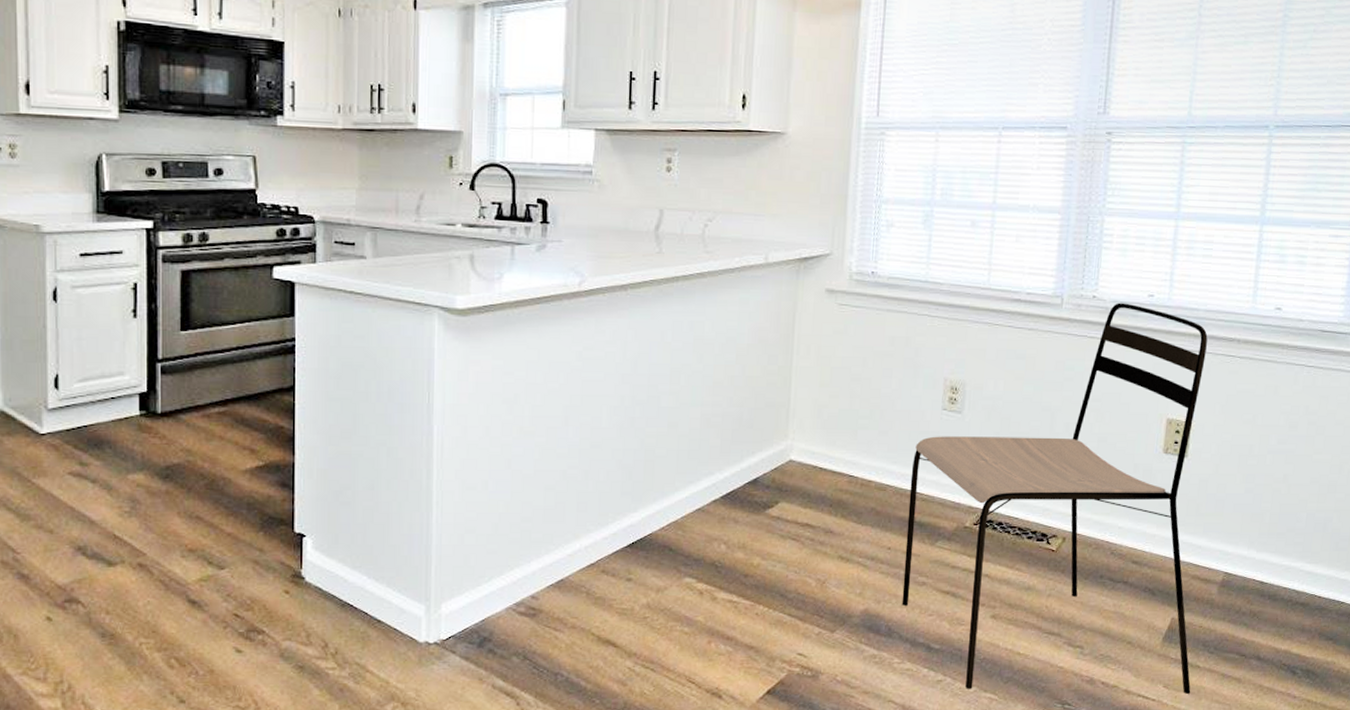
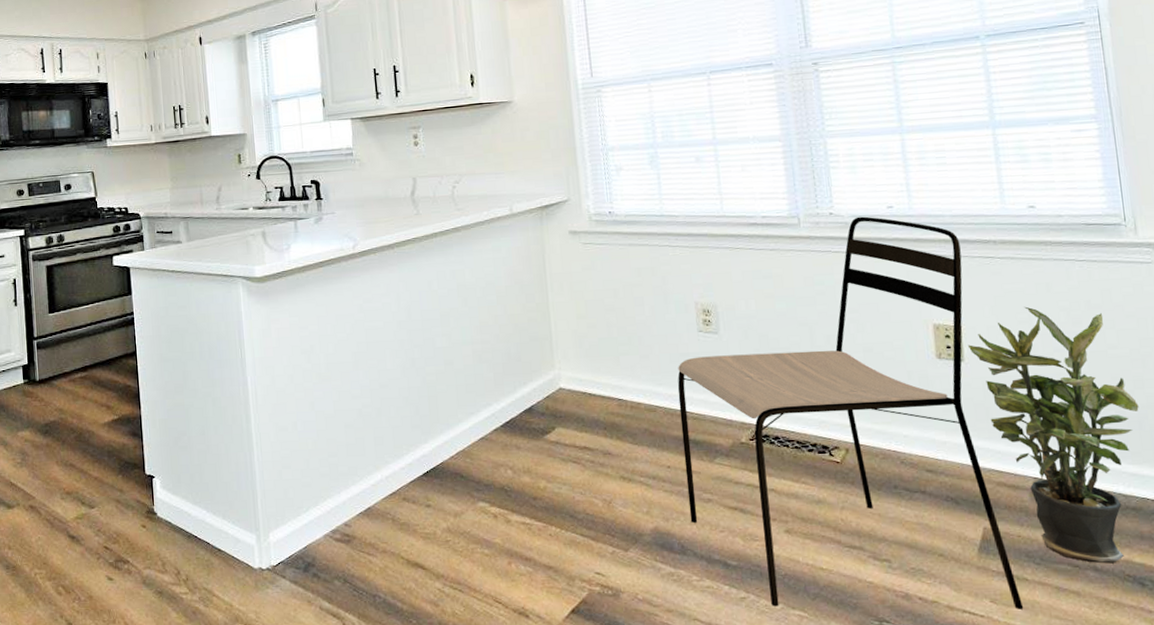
potted plant: none [1193,407,1328,654] -> present [967,306,1139,564]

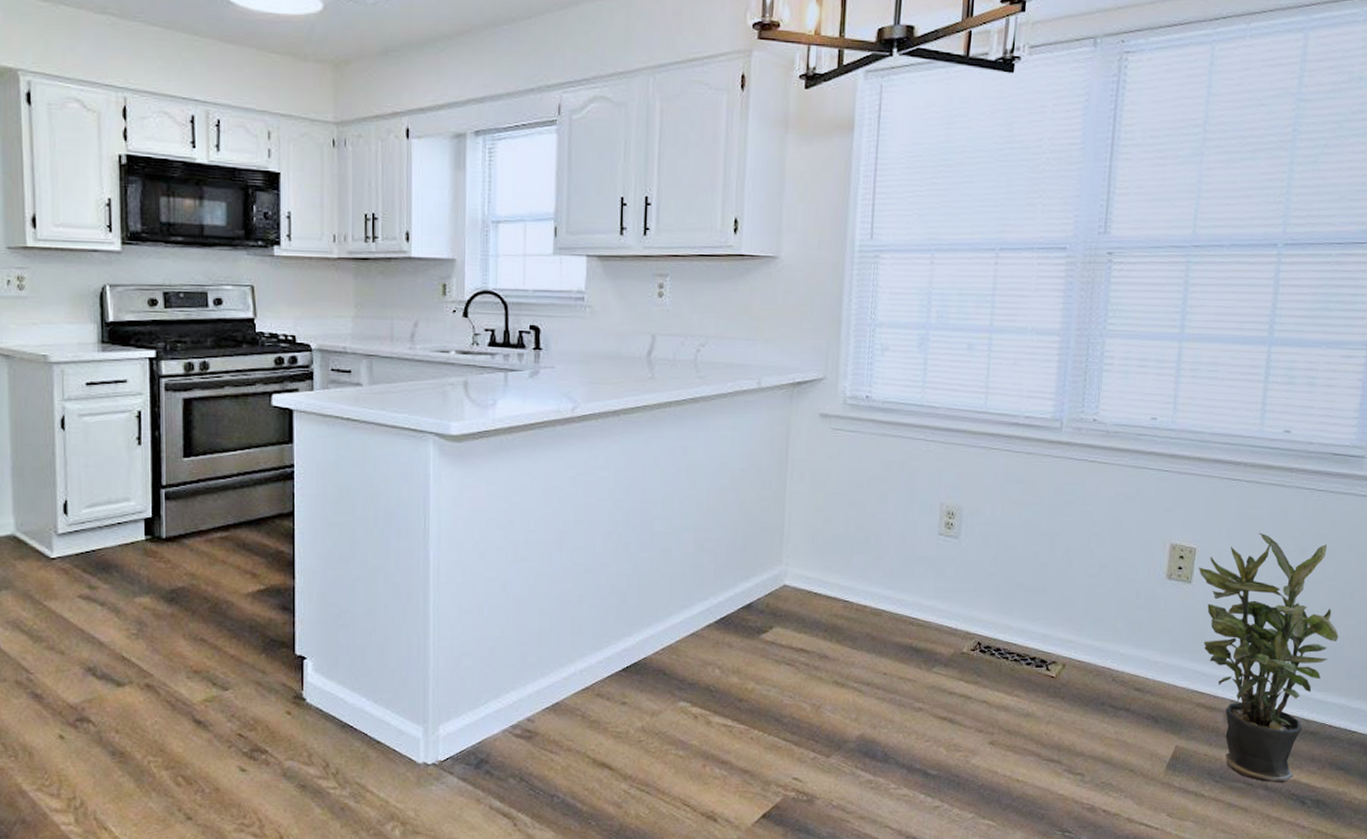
dining chair: present [677,216,1024,609] -> none [898,426,1213,823]

